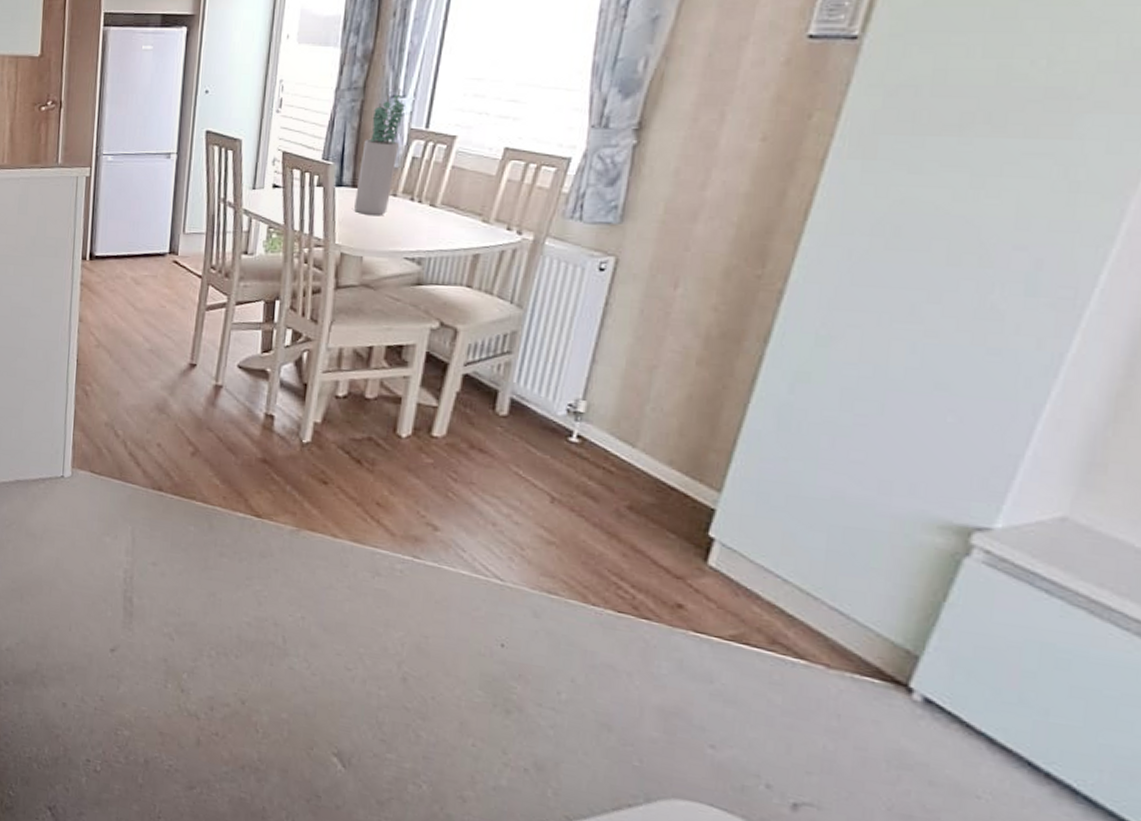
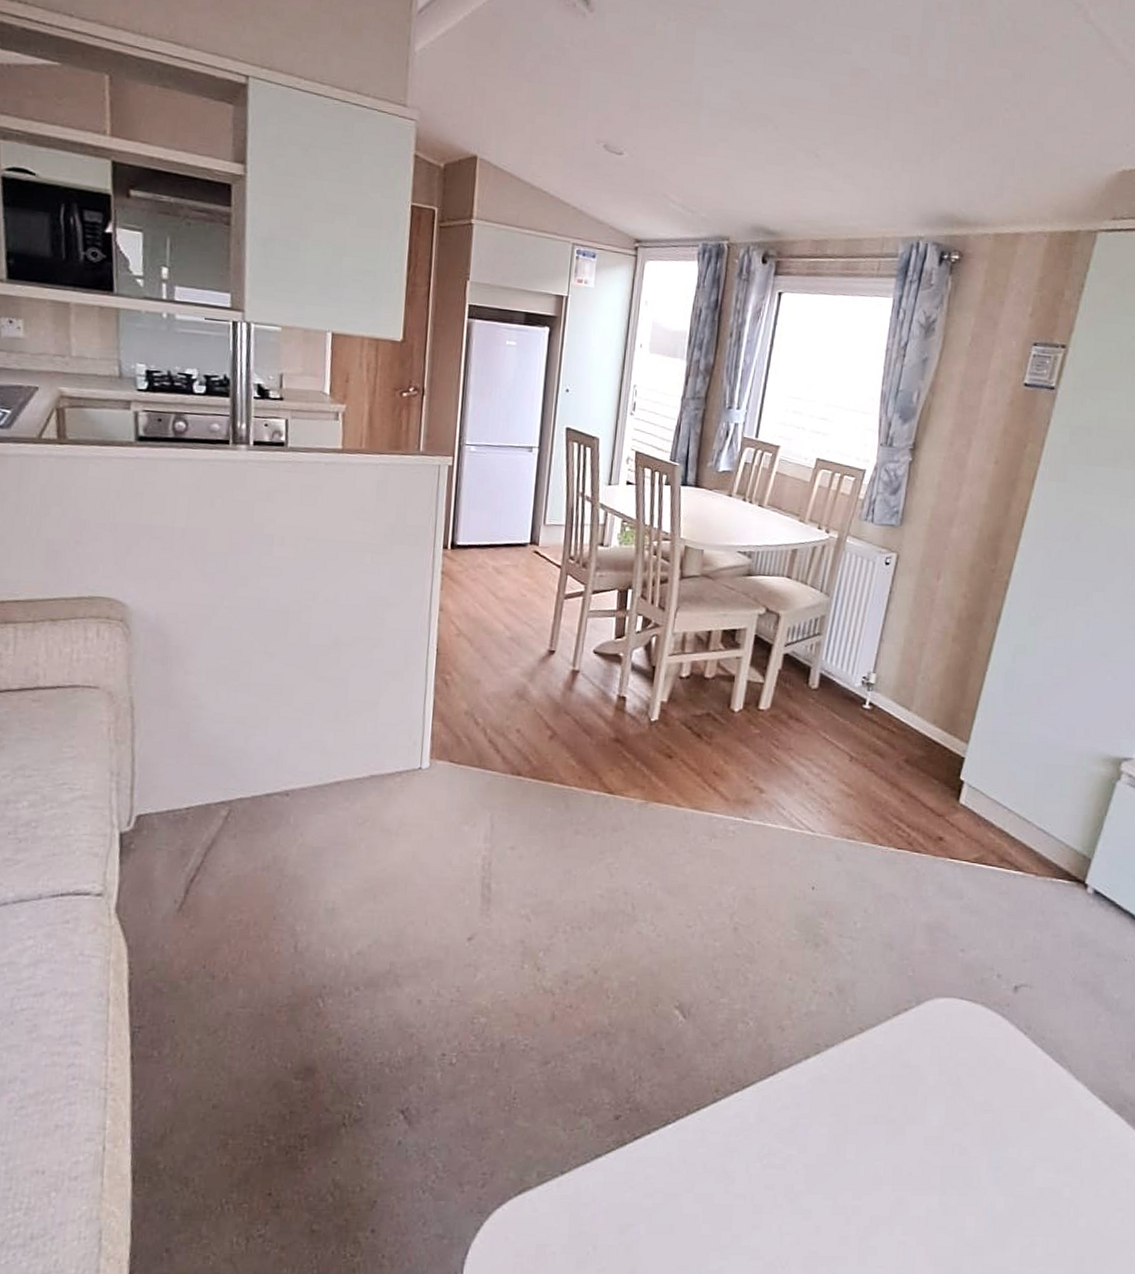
vase: present [353,90,405,216] -> none [696,402,739,514]

